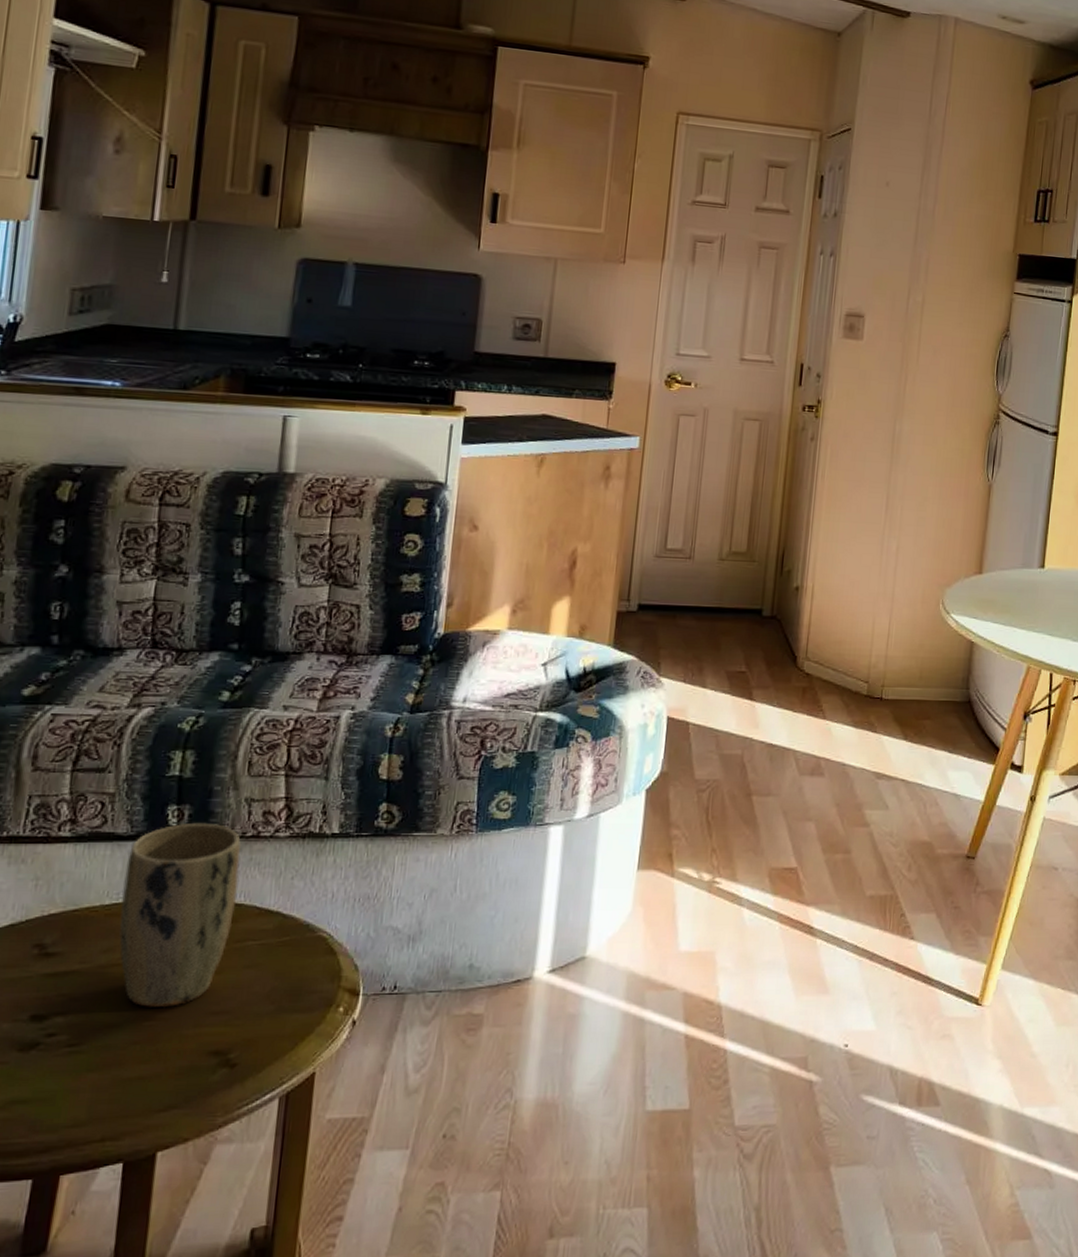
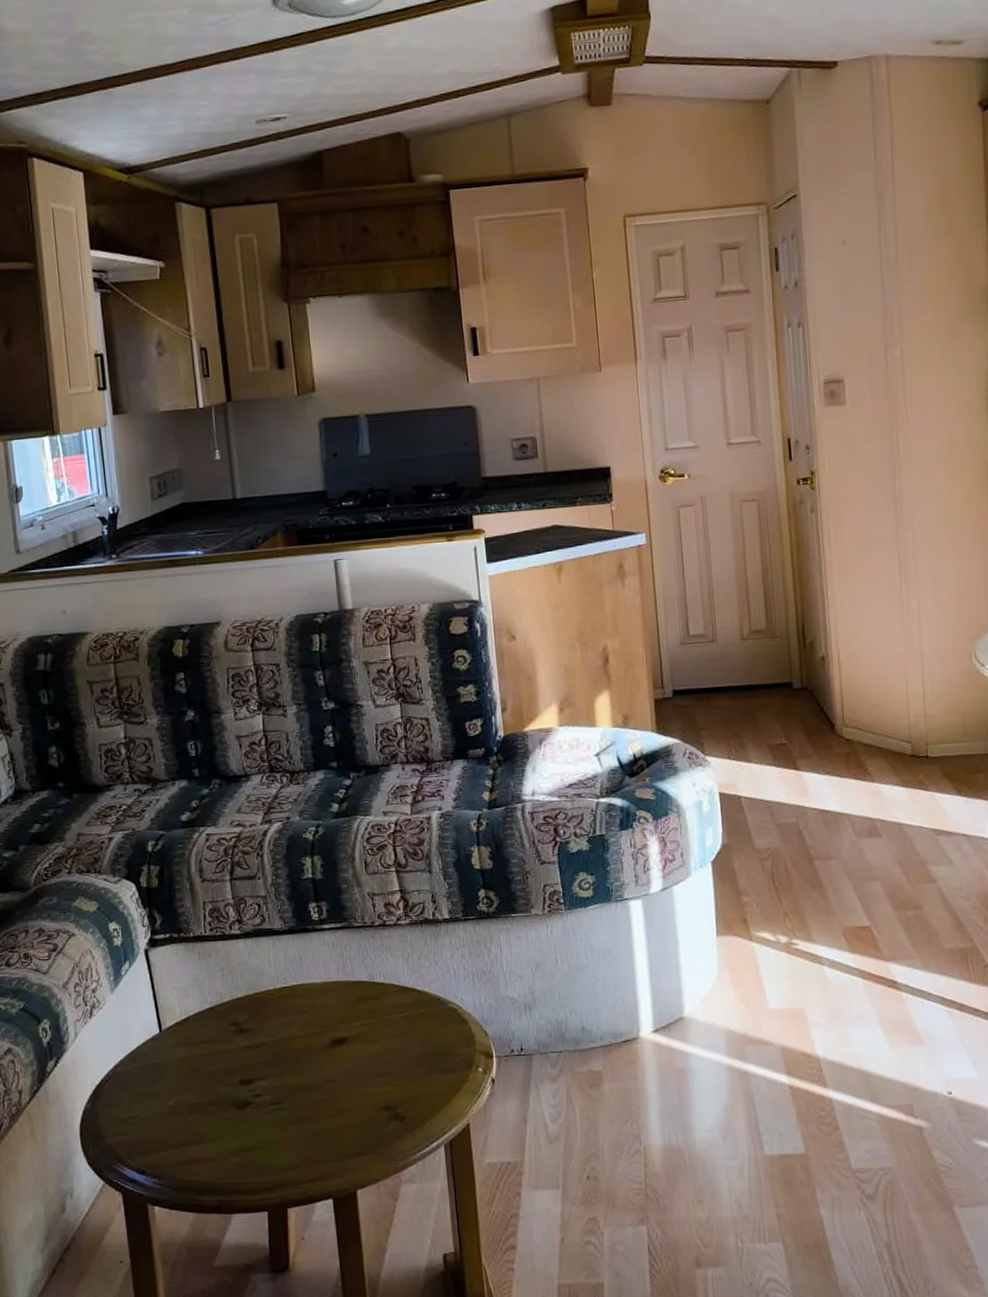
plant pot: present [119,822,241,1007] -> none [286,916,378,1071]

